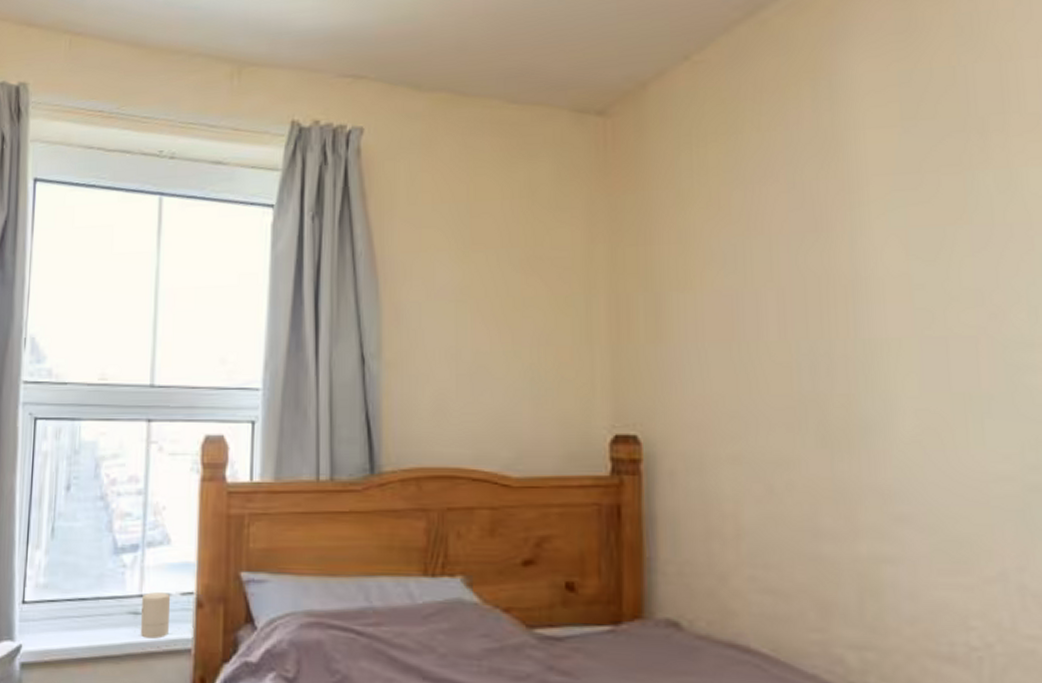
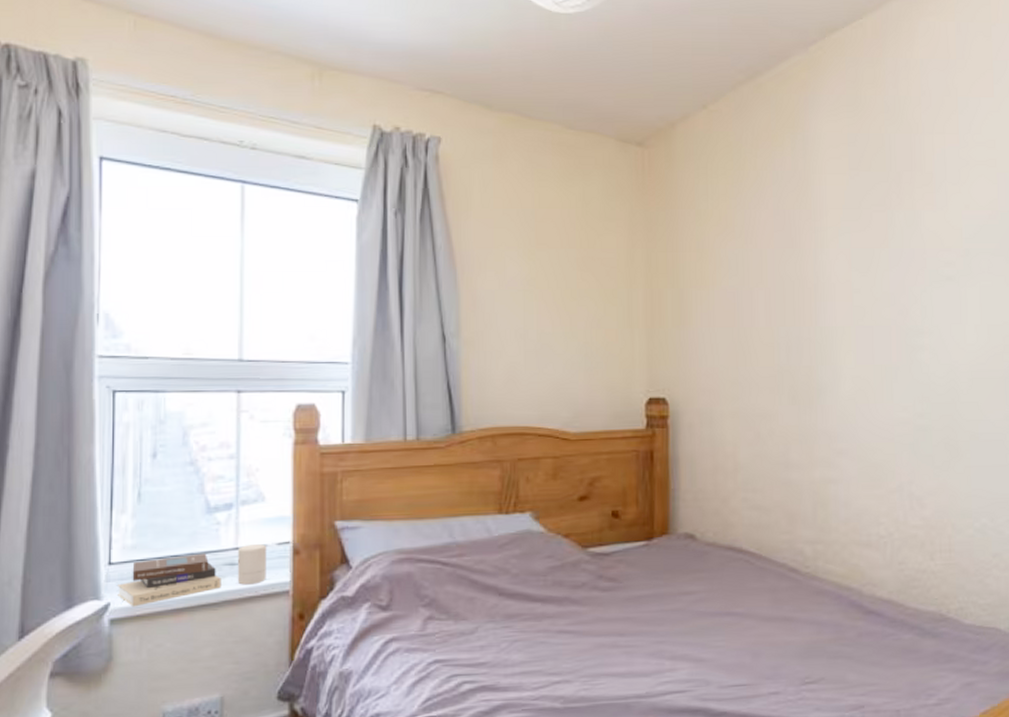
books: none [28,598,125,652] -> present [116,553,221,607]

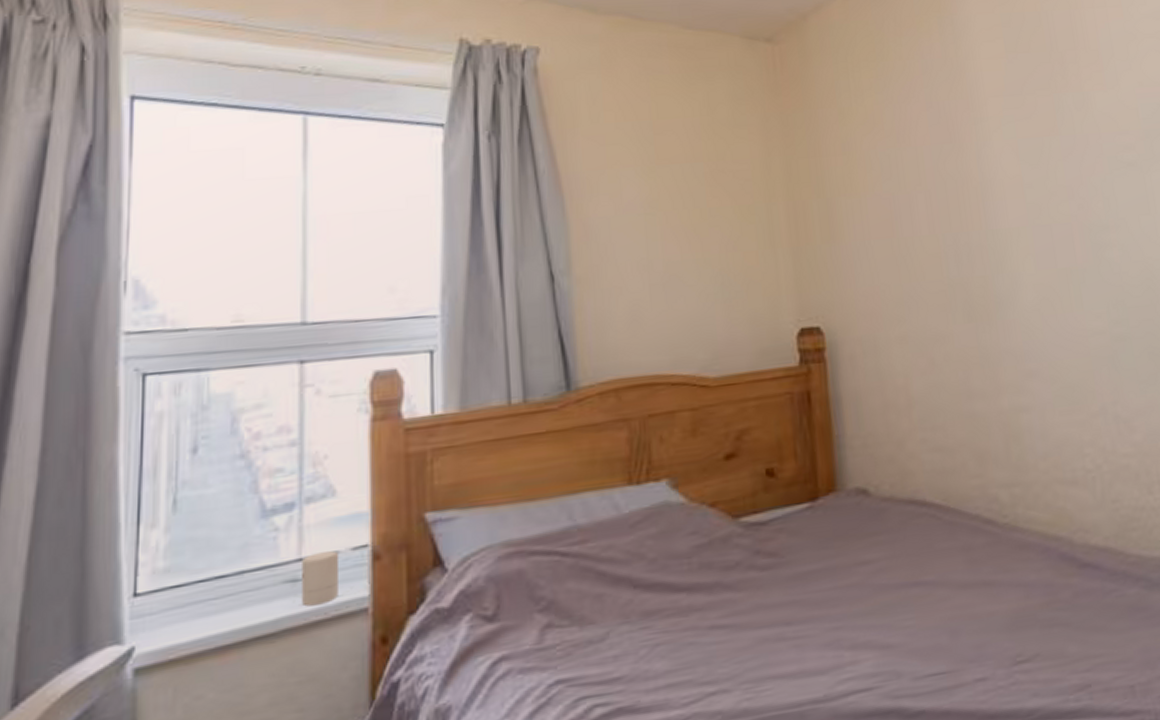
books: present [116,553,221,607] -> none [143,569,281,650]

